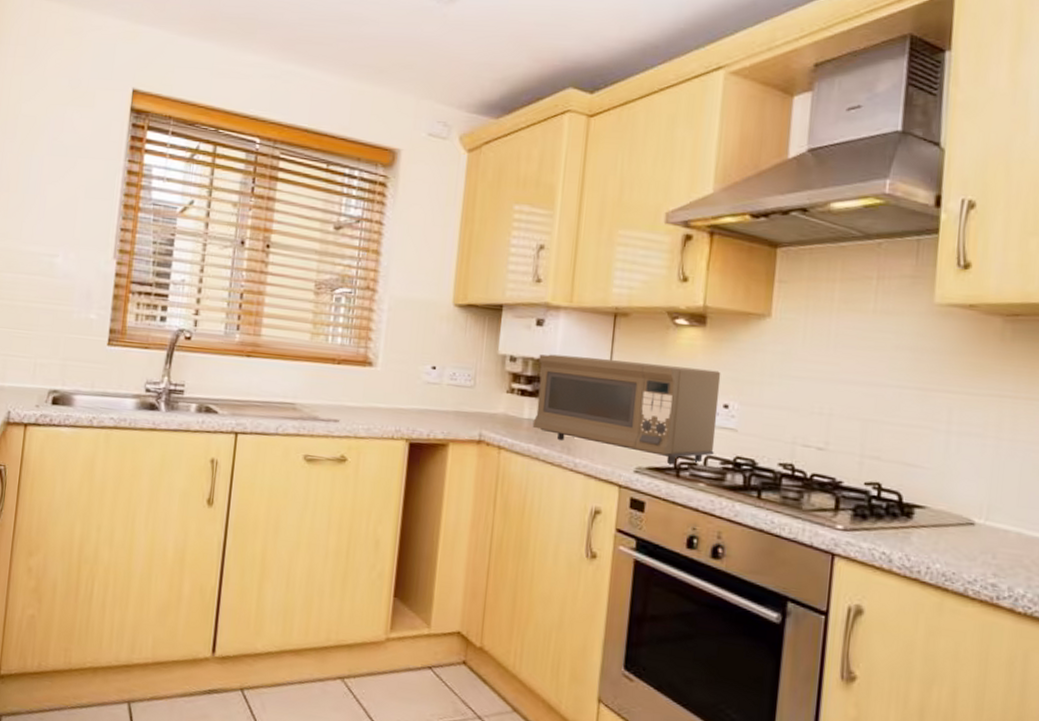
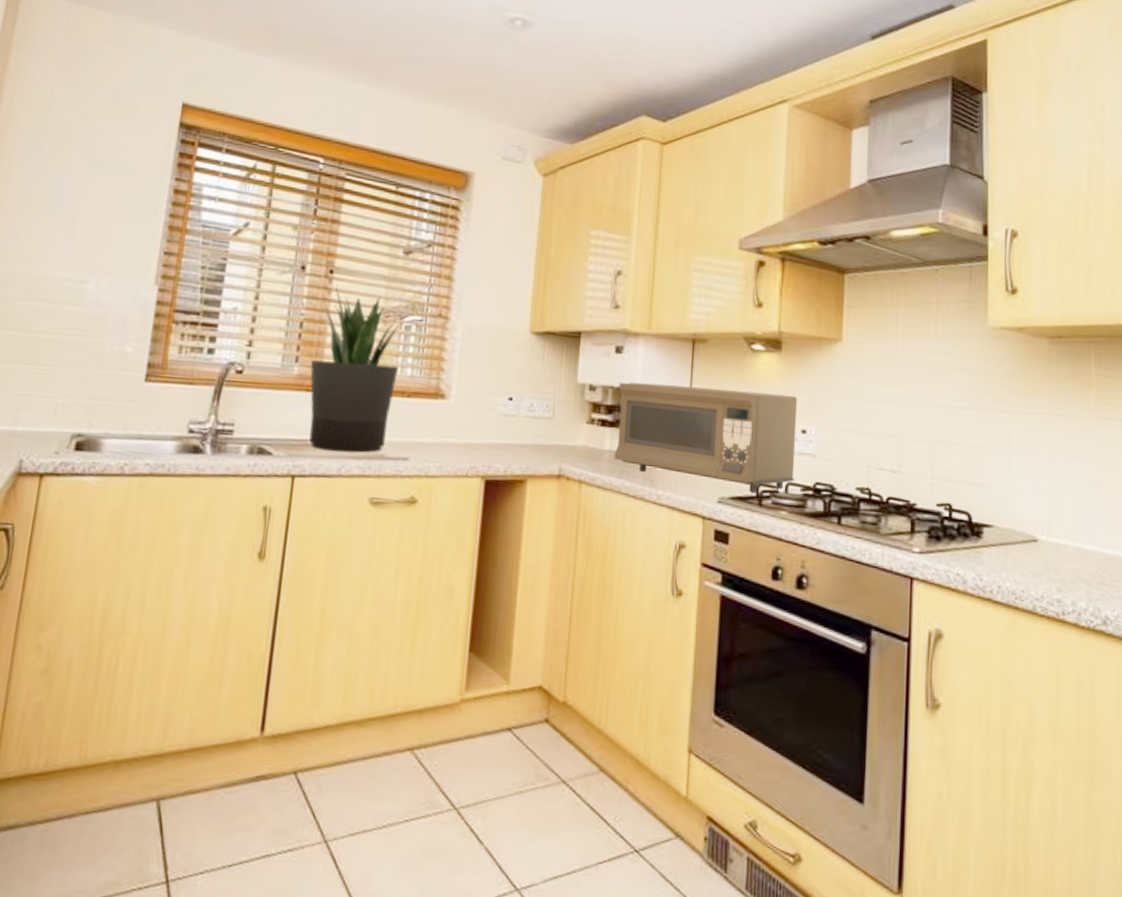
planter: none [250,259,331,414] -> present [309,285,400,453]

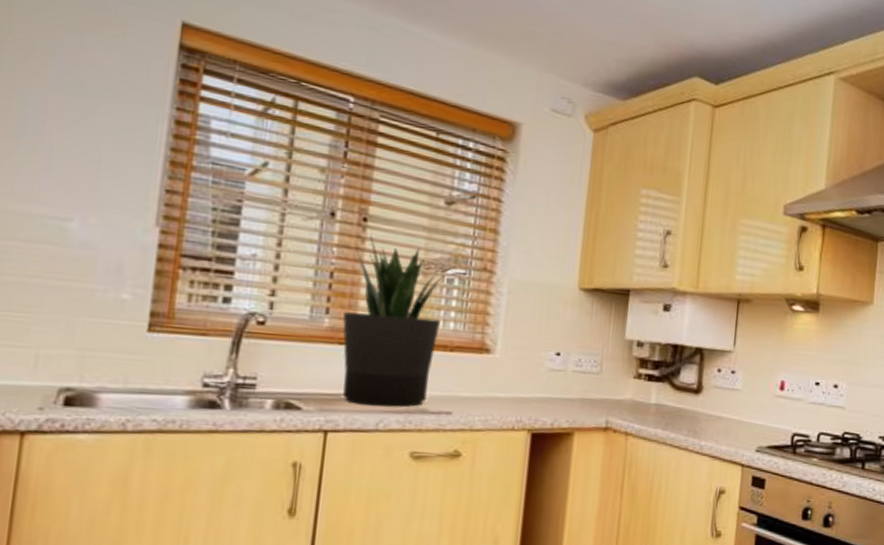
microwave: present [613,382,798,492] -> none [659,339,832,442]

